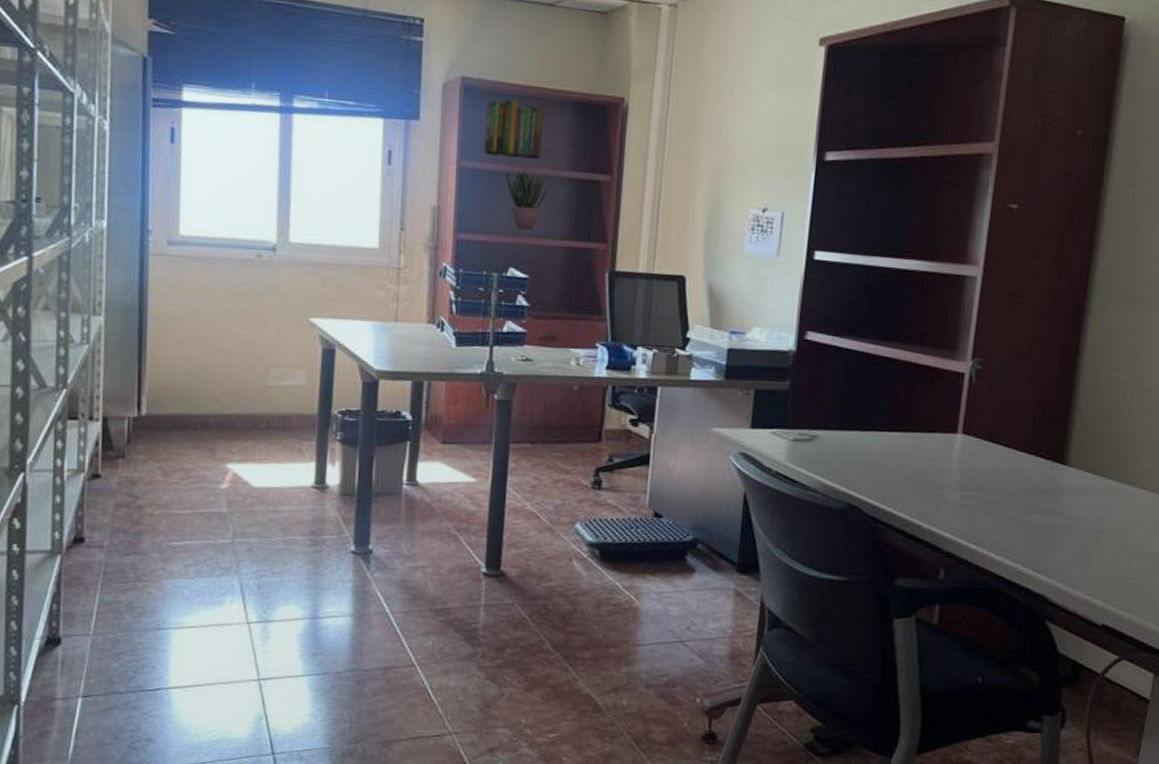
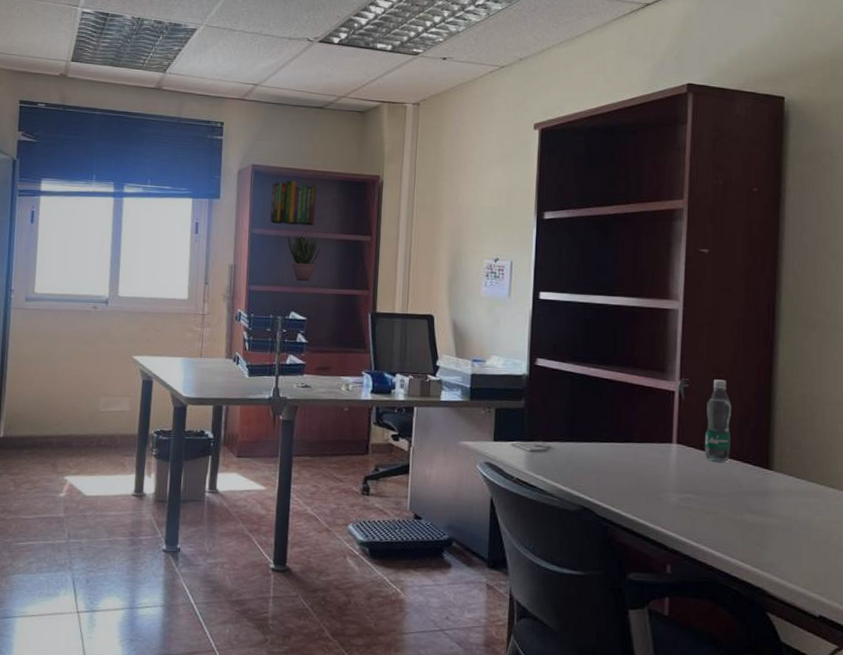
bottle: none [993,360,1029,456] -> present [705,379,732,462]

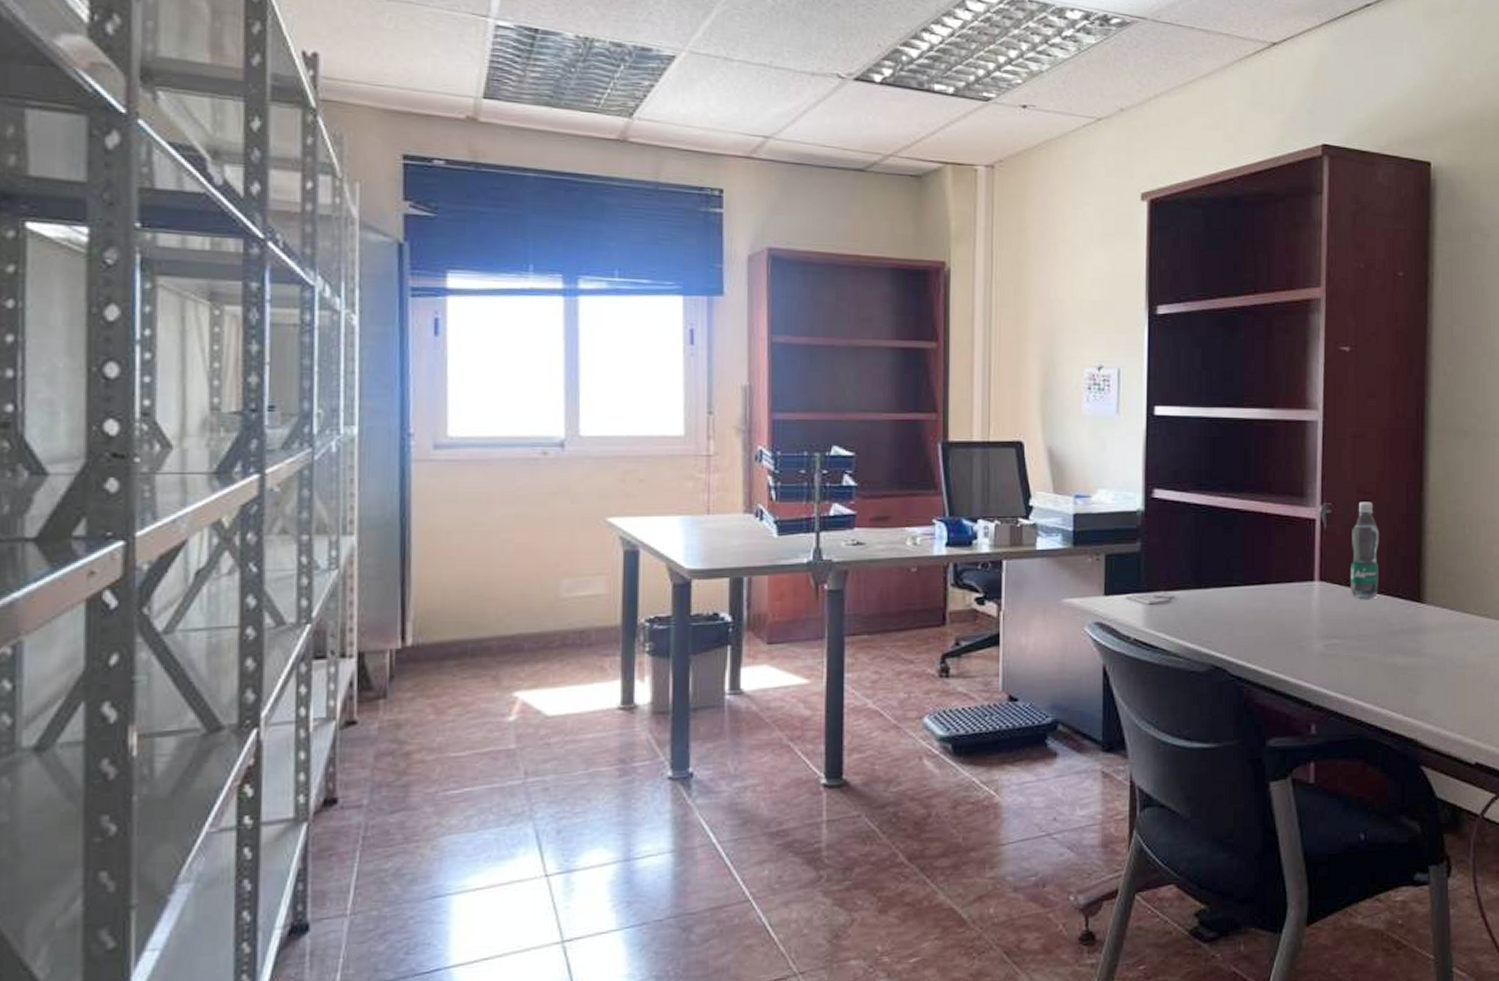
books: present [270,180,317,226] -> none [798,269,860,330]
potted plant: present [287,231,321,282] -> none [822,337,870,405]

